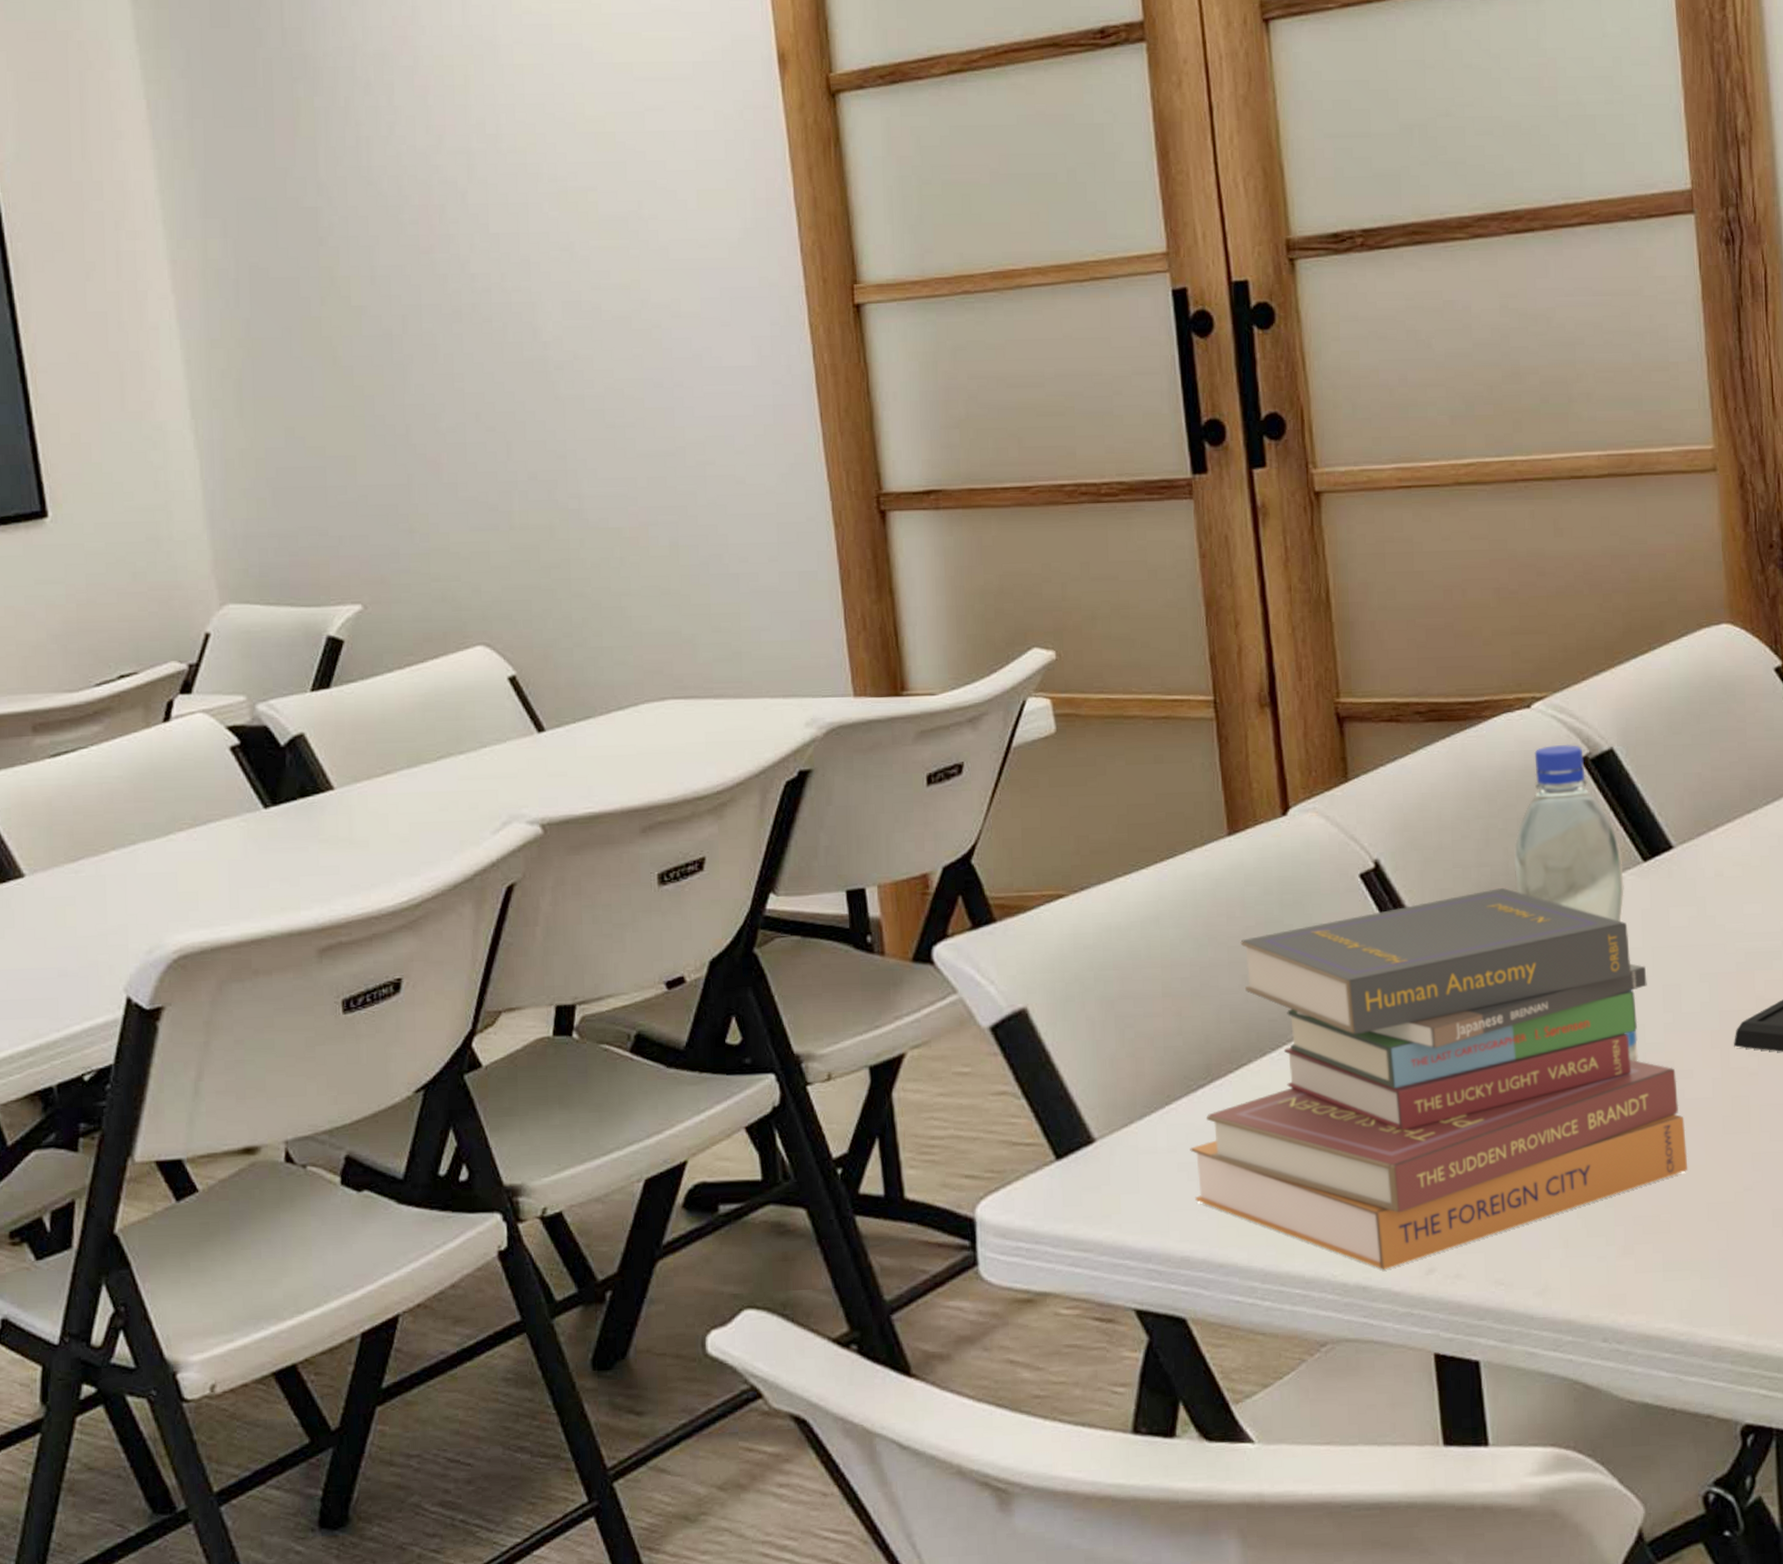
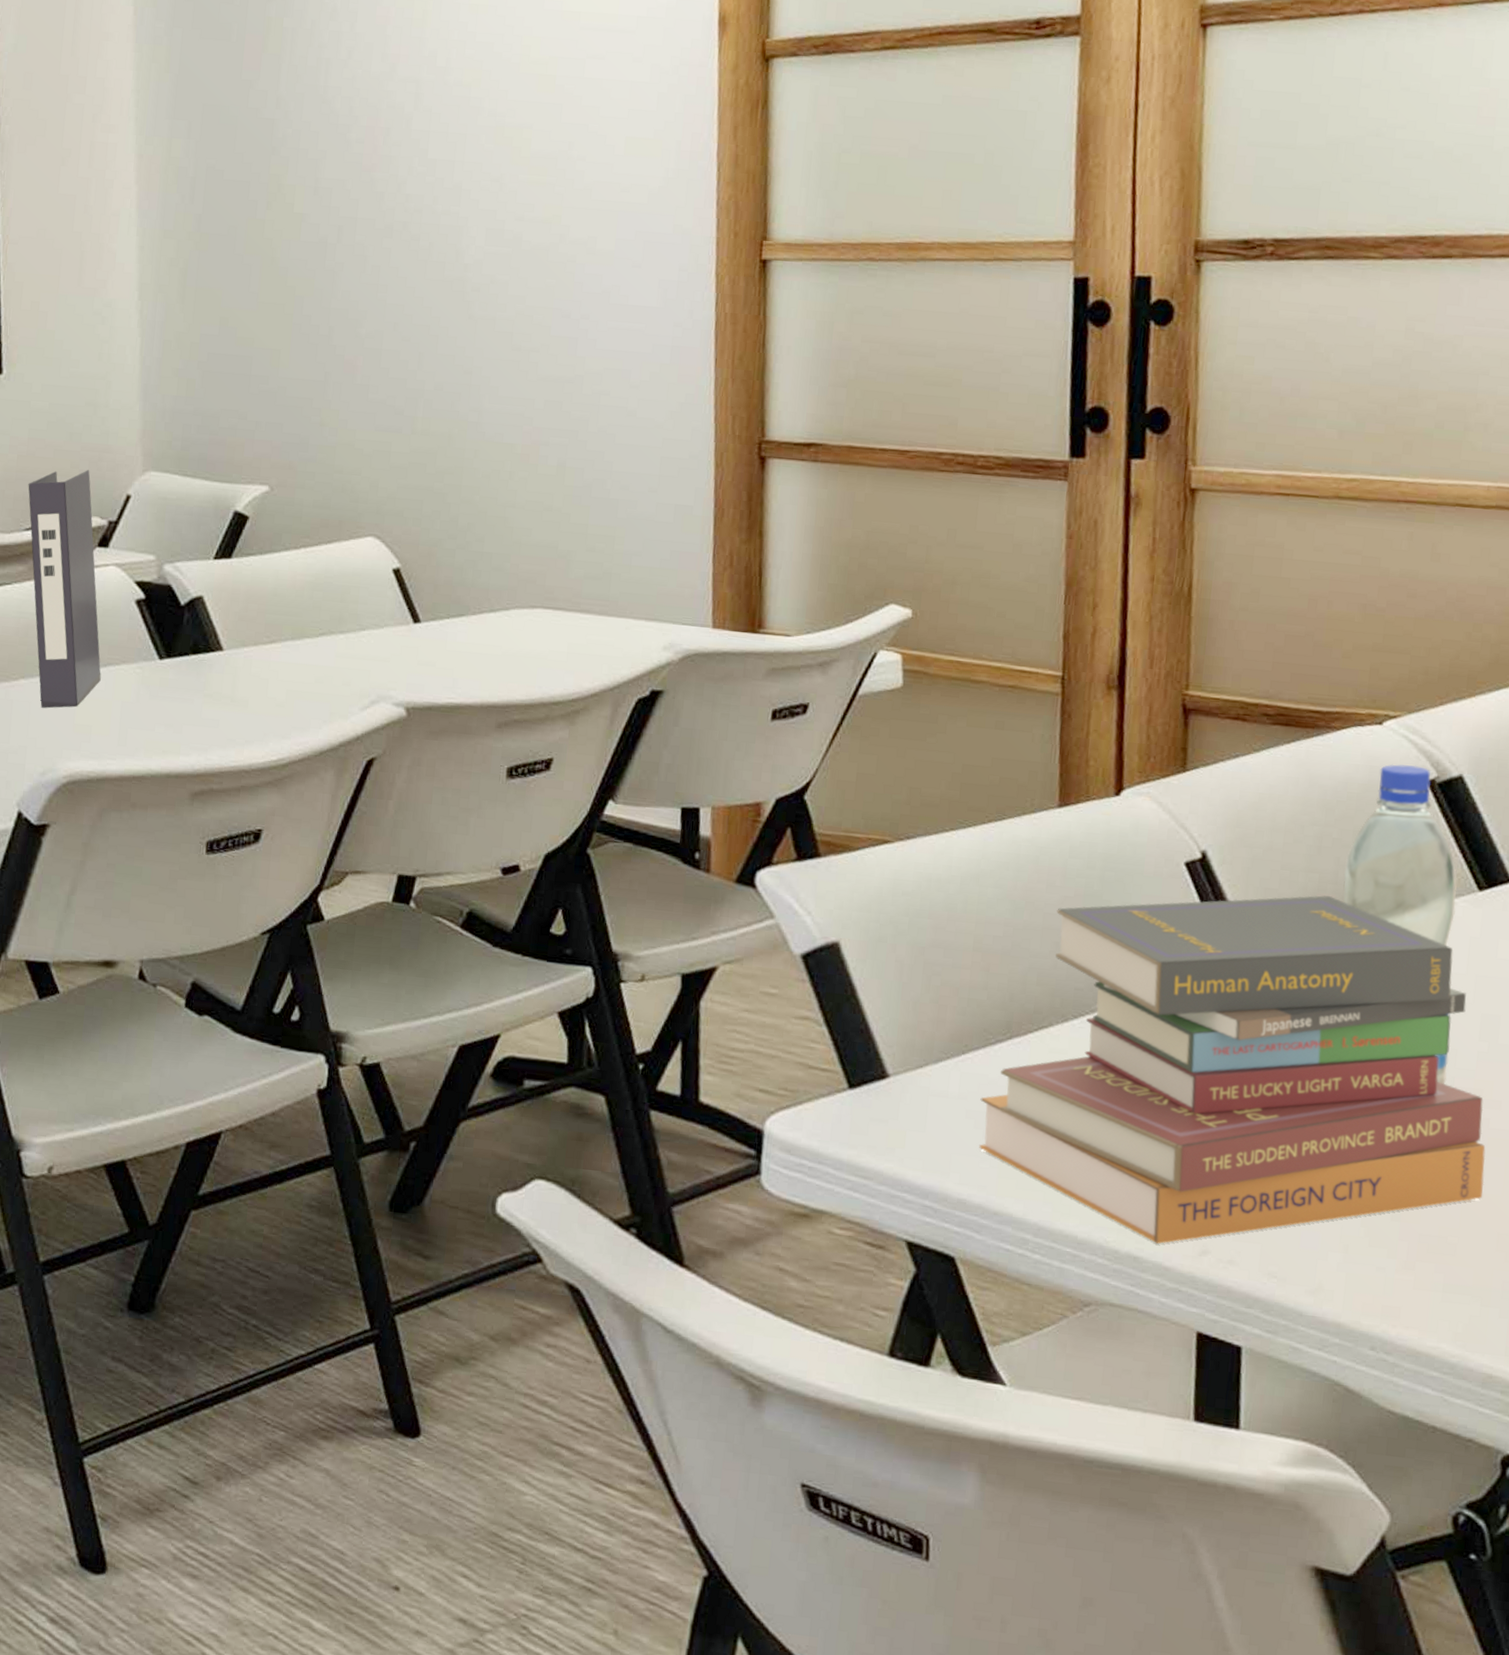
binder: none [92,611,202,879] -> present [28,470,101,709]

